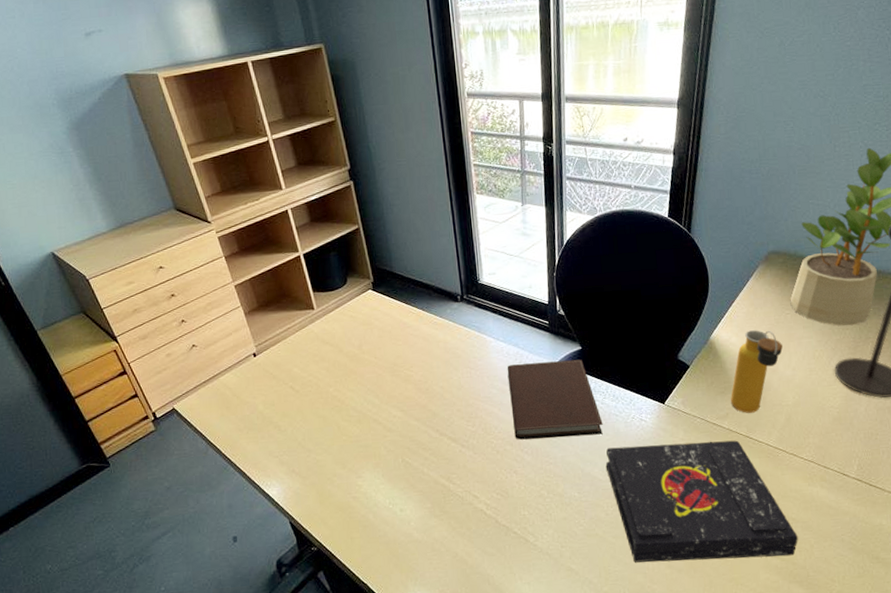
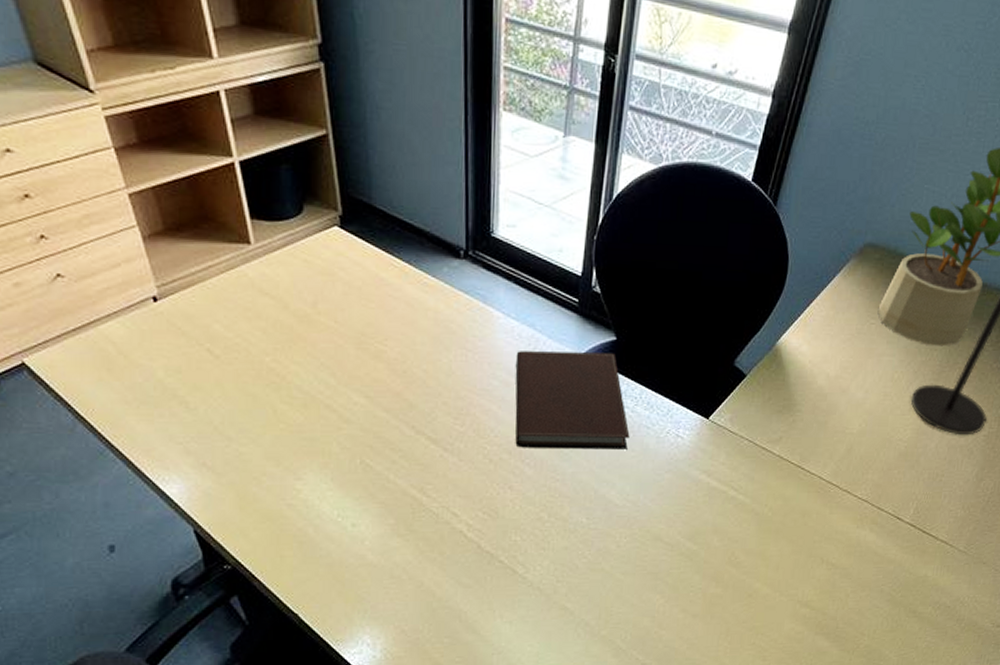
book: present [605,440,798,563] -> none [625,467,834,605]
water bottle: present [730,330,783,413] -> none [787,339,859,439]

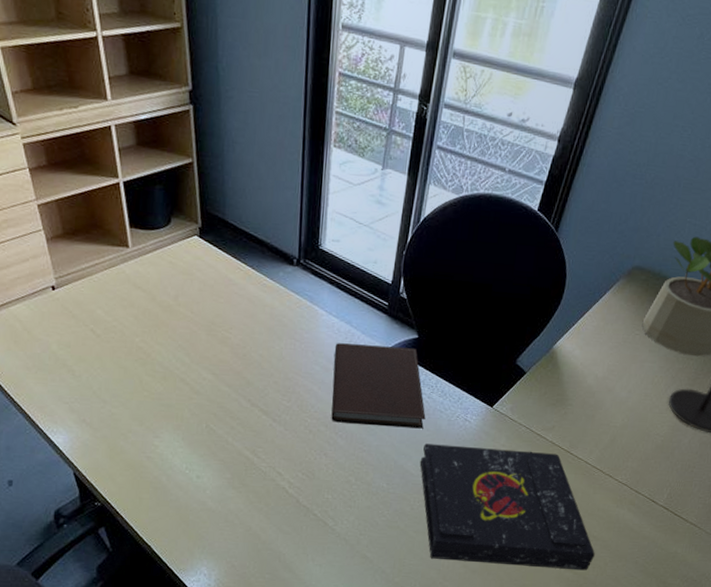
book: none [625,467,834,605] -> present [420,443,595,571]

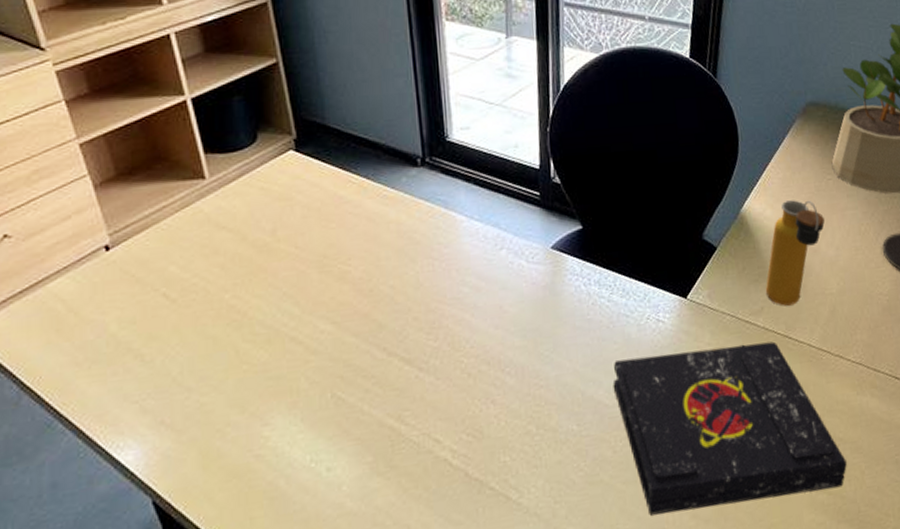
notebook: present [331,343,426,429] -> none [483,242,610,357]
water bottle: none [559,345,624,429] -> present [765,200,825,306]

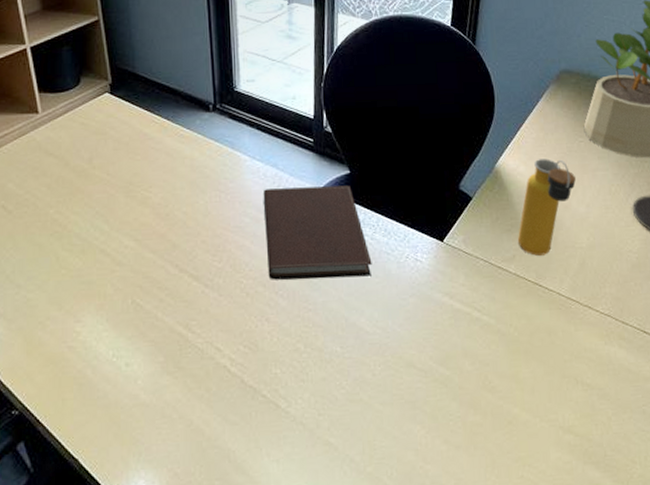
notebook: none [483,242,610,357] -> present [263,185,372,280]
book: present [612,341,847,516] -> none [373,287,594,436]

